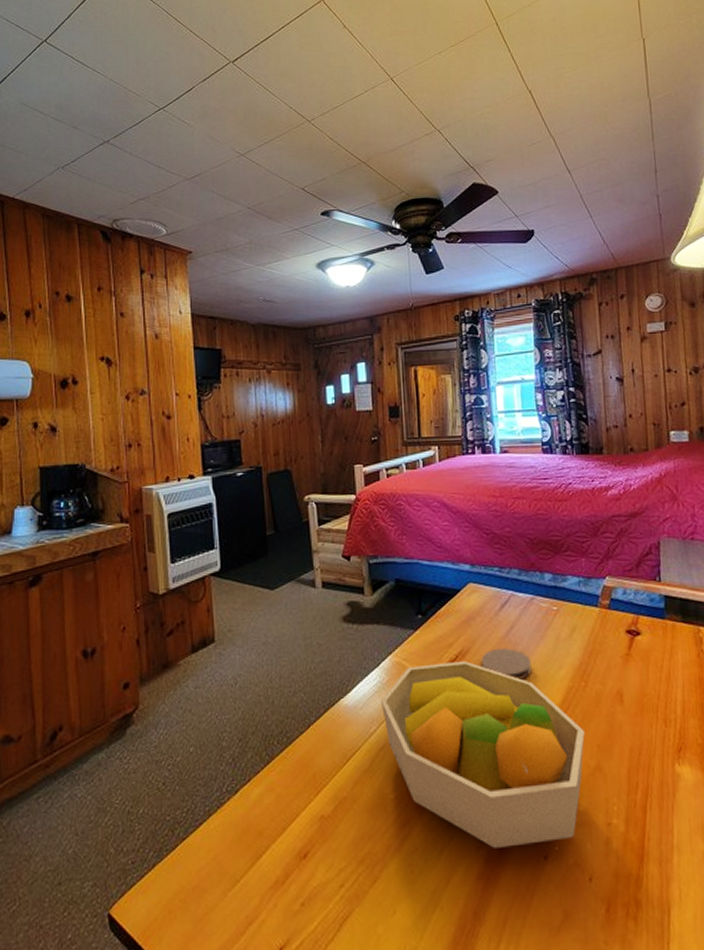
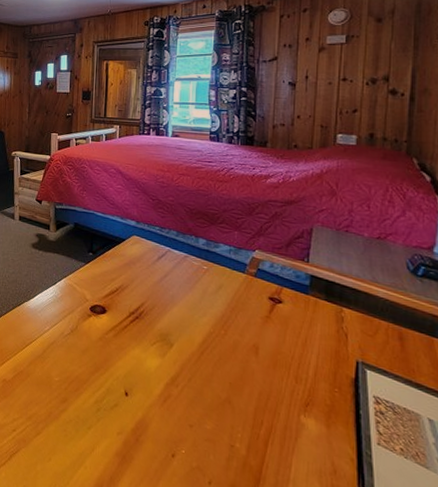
fruit bowl: present [380,660,585,848] -> none [54,289,219,448]
coaster: present [481,648,532,680] -> none [136,289,179,318]

